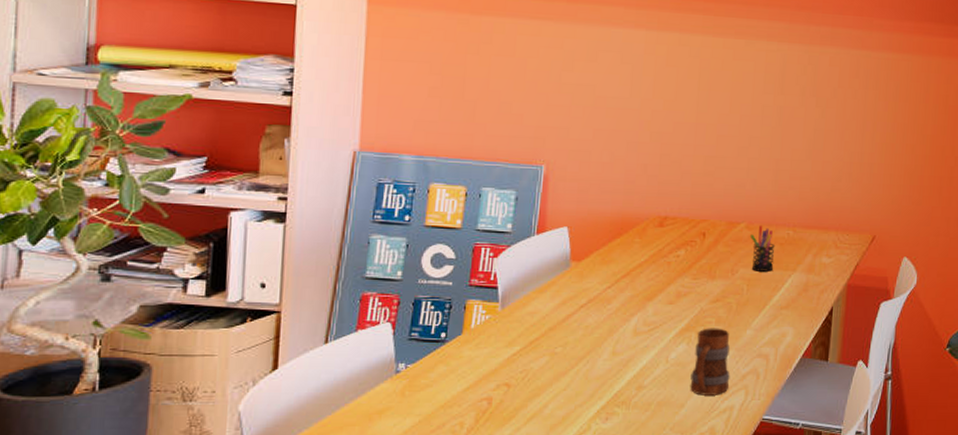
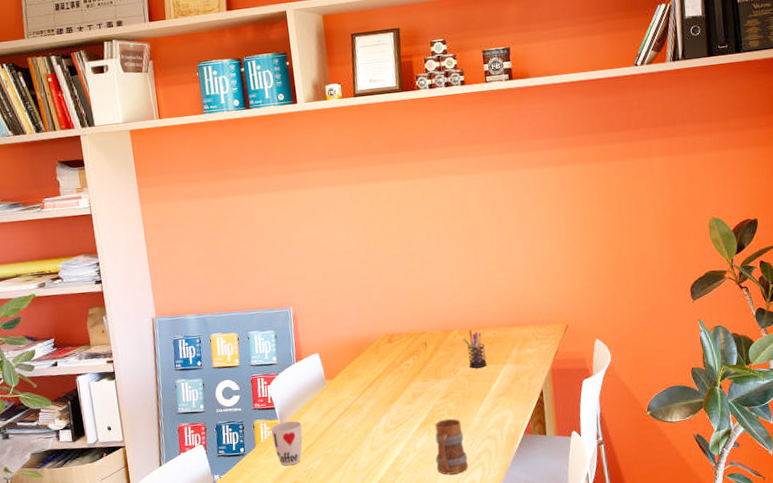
cup: none [487,307,530,362] -> present [271,421,303,466]

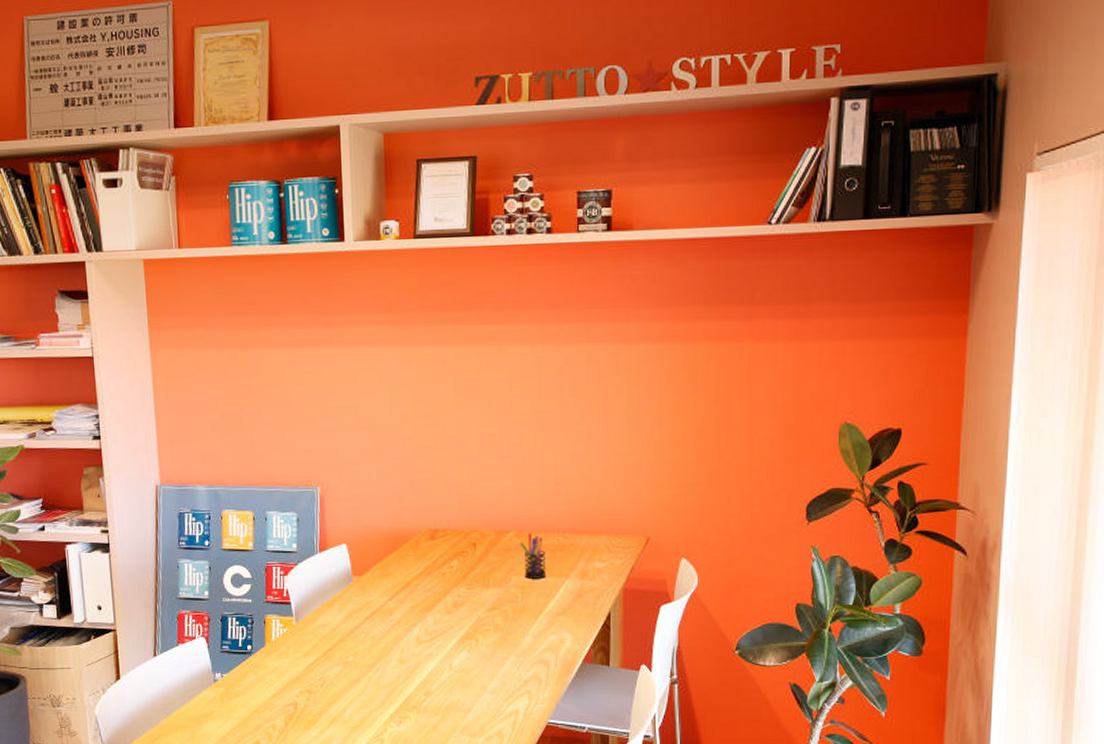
cup: present [271,421,303,466] -> none [285,620,321,671]
mug: present [435,418,468,475] -> none [474,635,513,700]

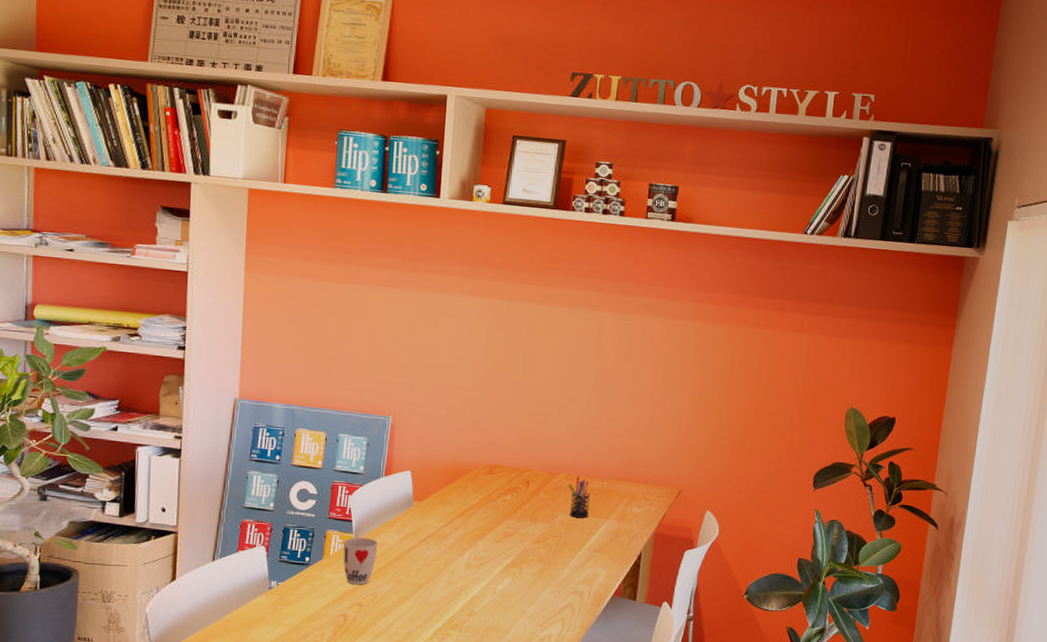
cup: none [285,620,321,671] -> present [343,537,379,585]

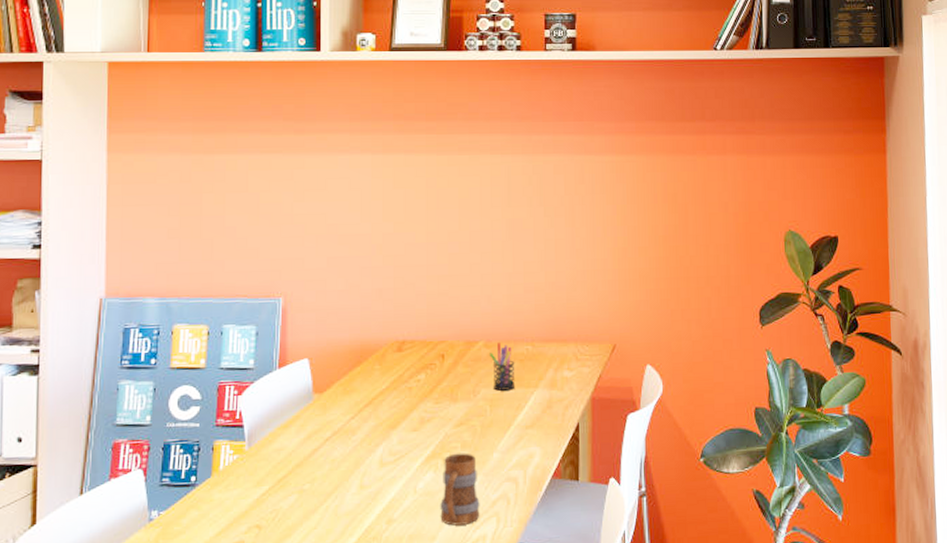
cup: present [343,537,379,585] -> none [235,444,276,503]
mug: none [514,565,549,625] -> present [440,453,480,526]

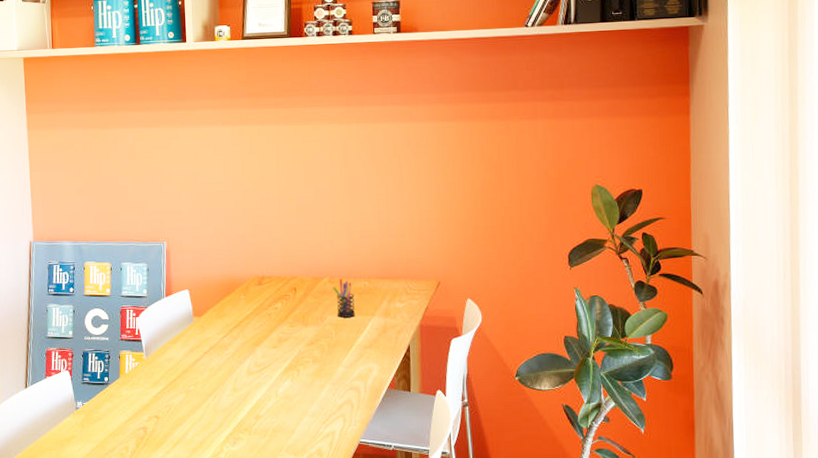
mug: present [440,453,480,526] -> none [297,366,329,423]

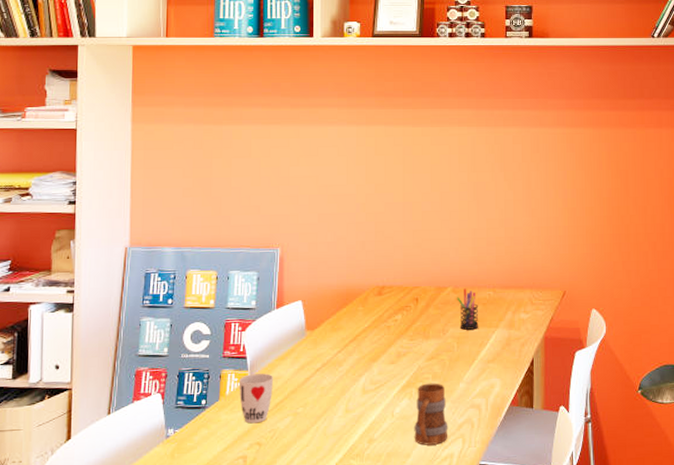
cup: none [136,355,167,399] -> present [239,373,274,424]
mug: none [297,366,329,423] -> present [414,383,448,445]

